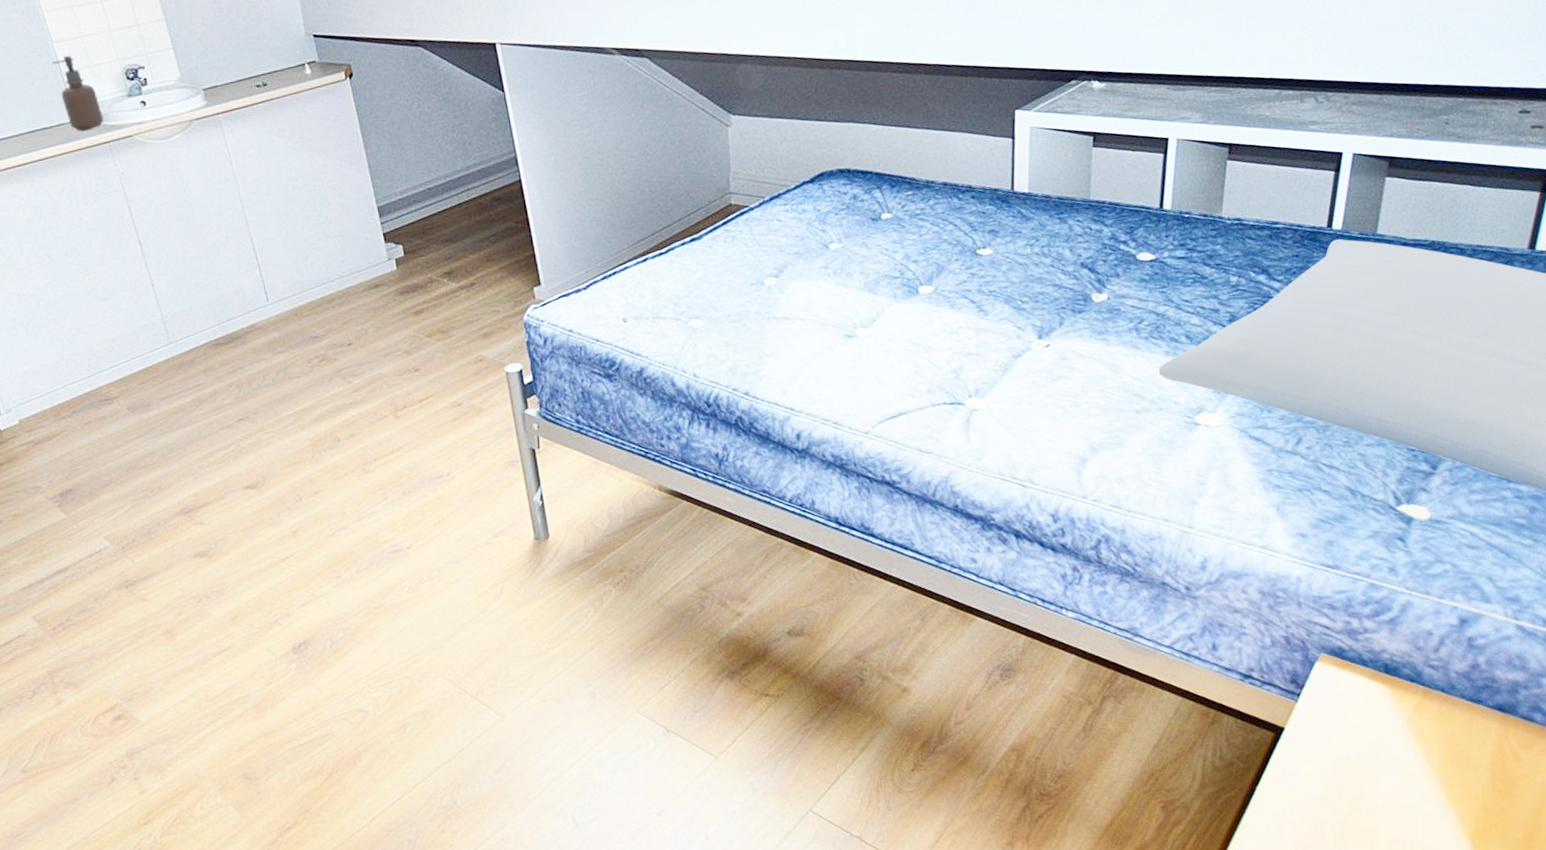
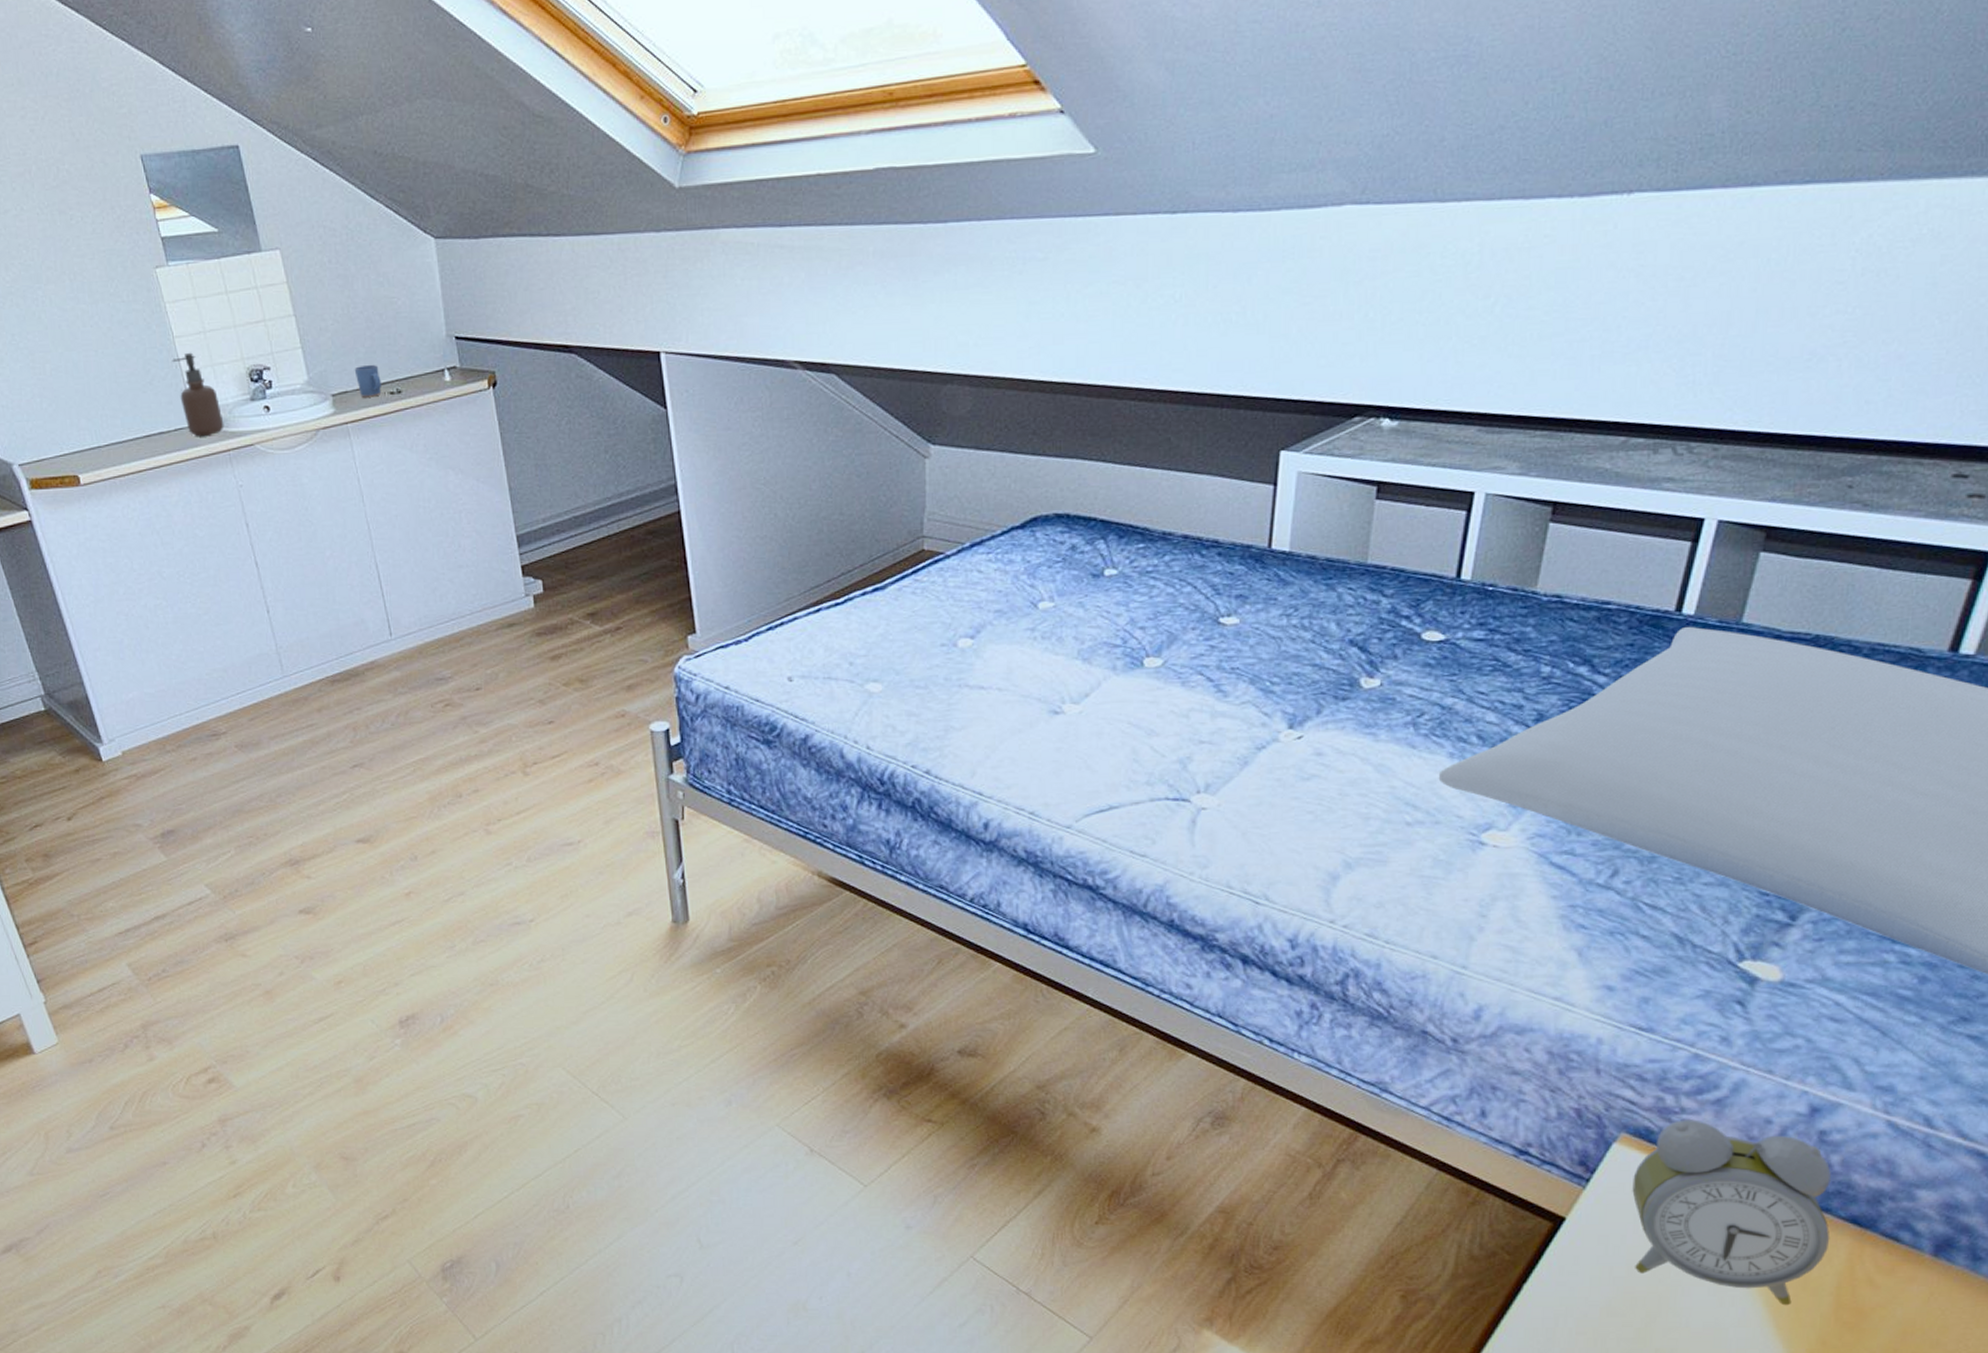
mug: none [222,61,249,91] -> present [354,364,382,398]
alarm clock: none [1333,637,1483,783] -> present [1632,1120,1831,1306]

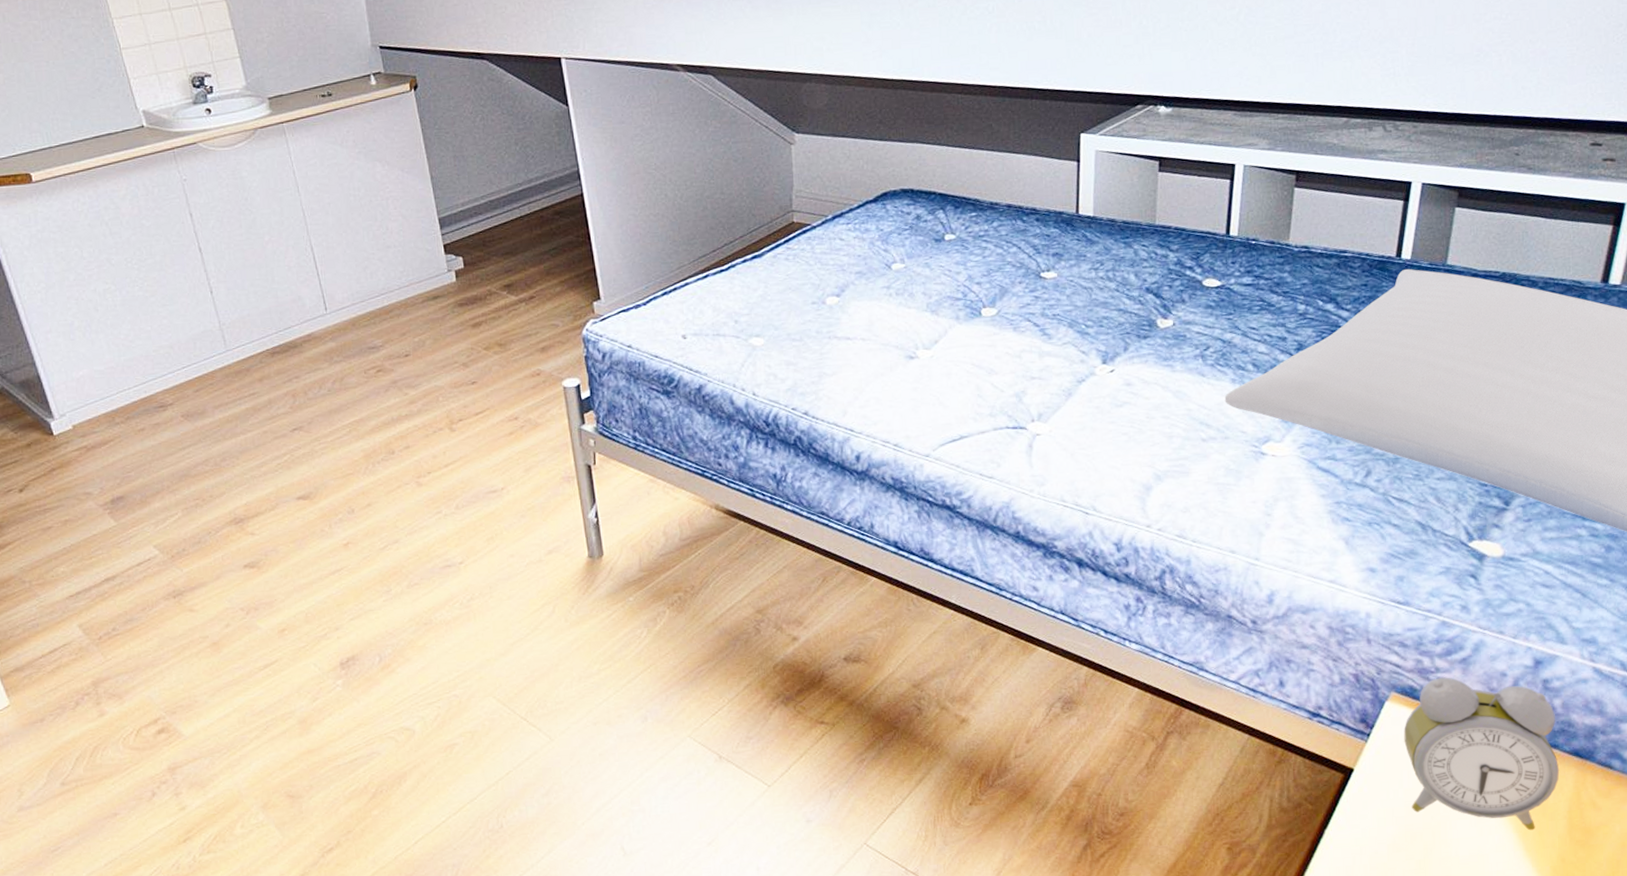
soap dispenser: present [172,352,224,436] -> none [119,62,169,136]
mug: present [354,364,382,398] -> none [288,71,314,100]

